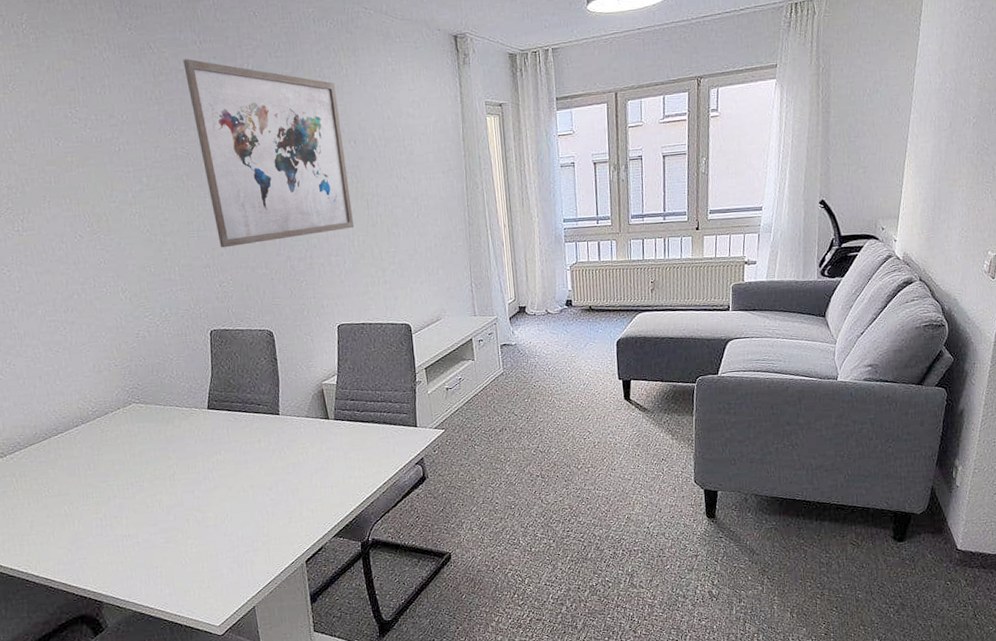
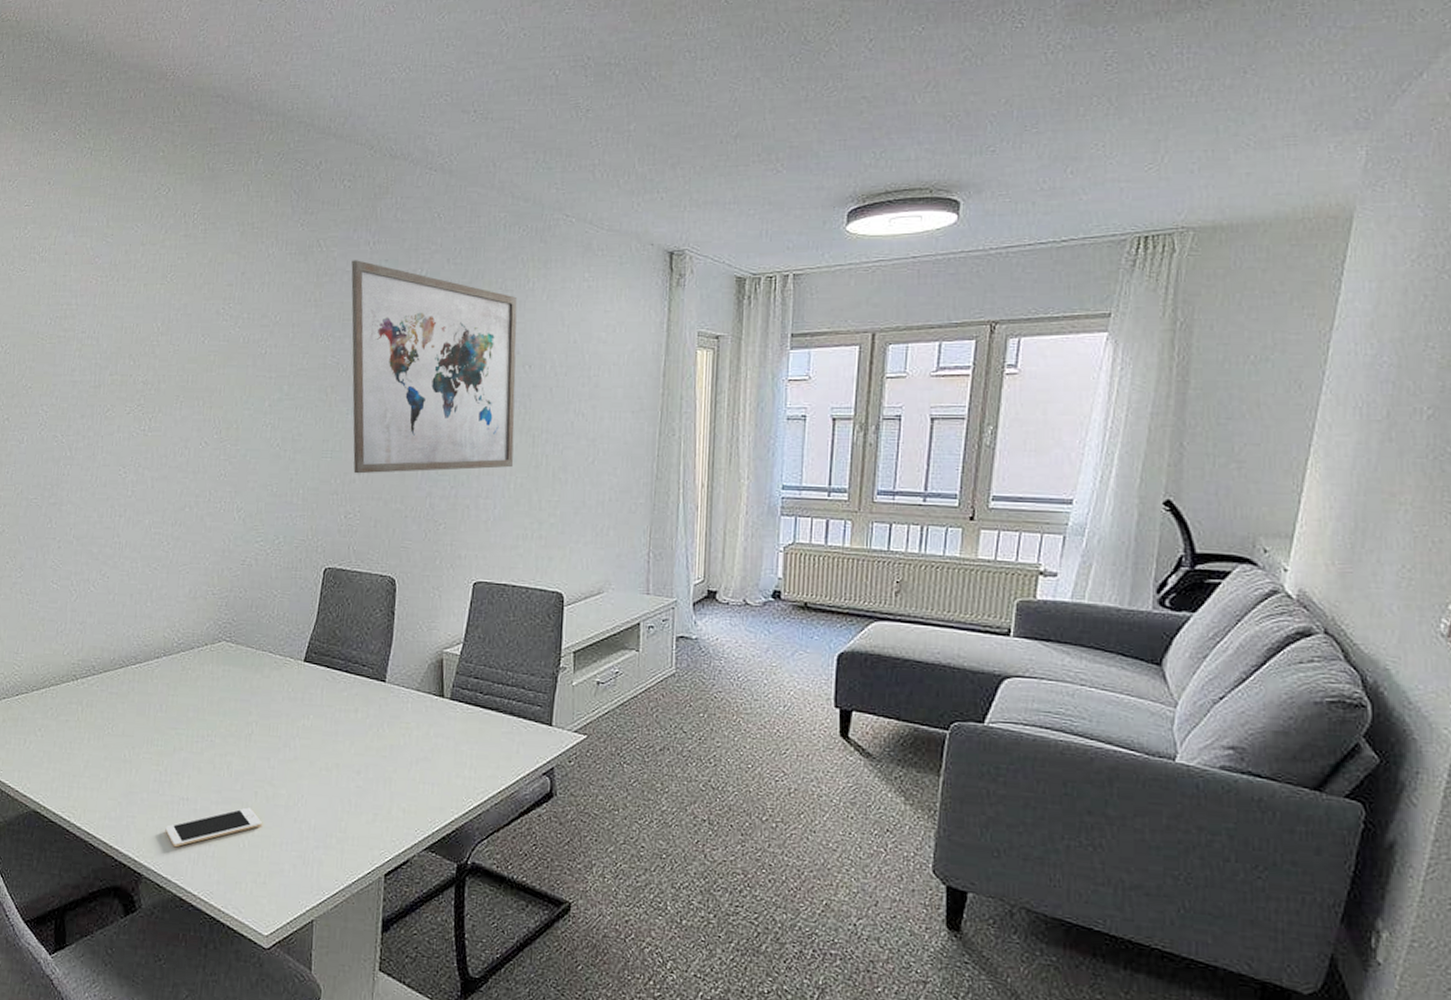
cell phone: none [115,532,198,575] -> present [165,807,262,848]

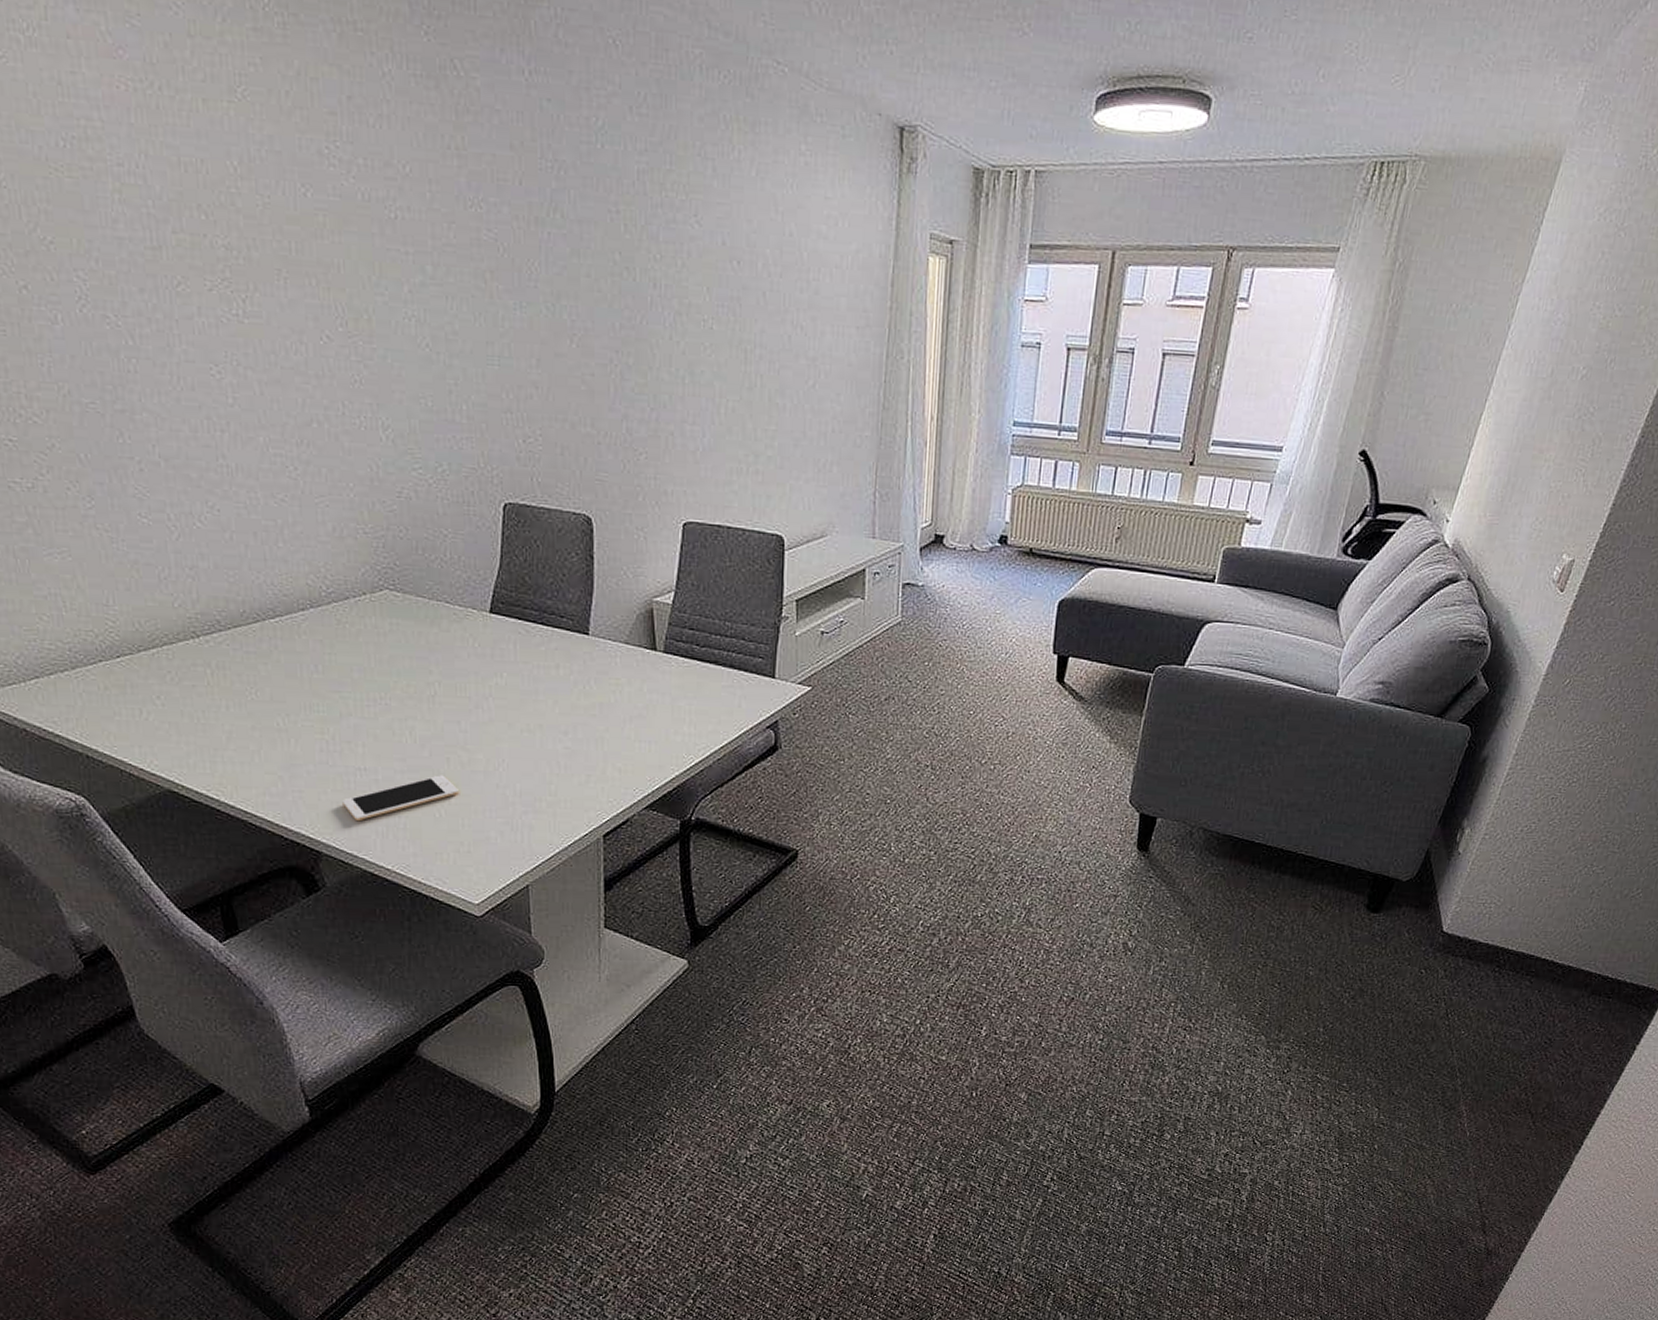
wall art: present [351,260,518,474] -> none [502,94,724,389]

